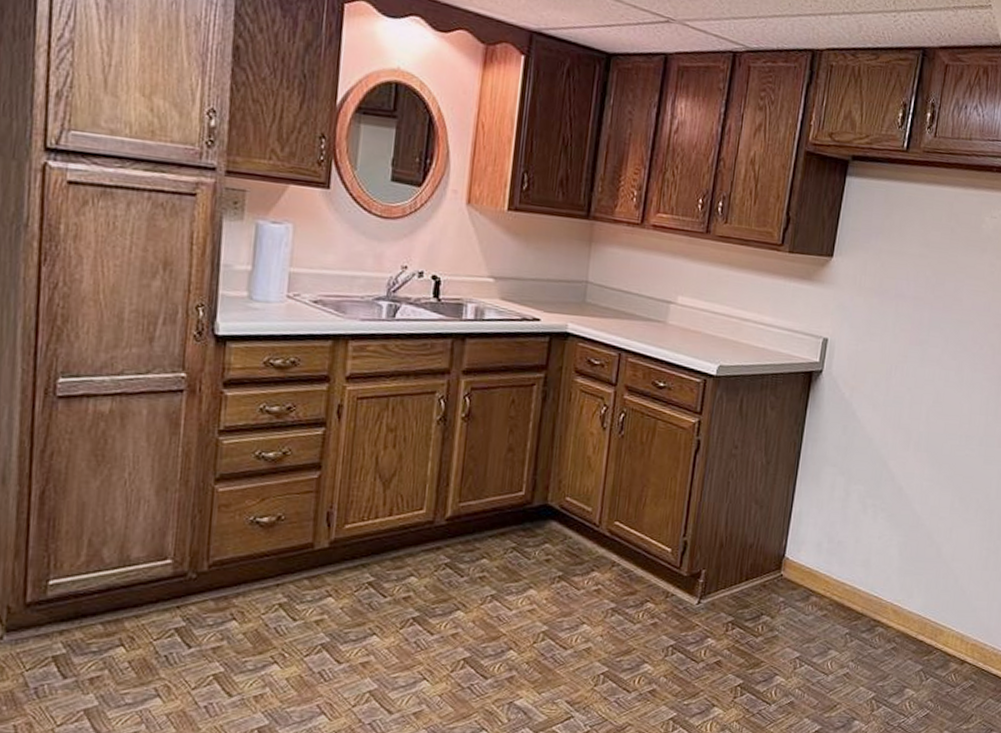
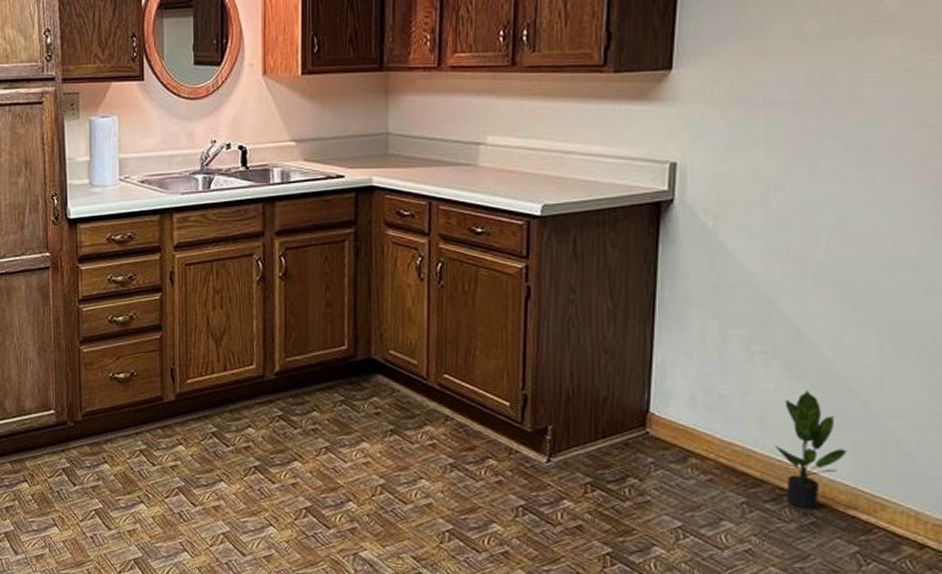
potted plant: none [874,538,923,637] -> present [775,390,848,510]

